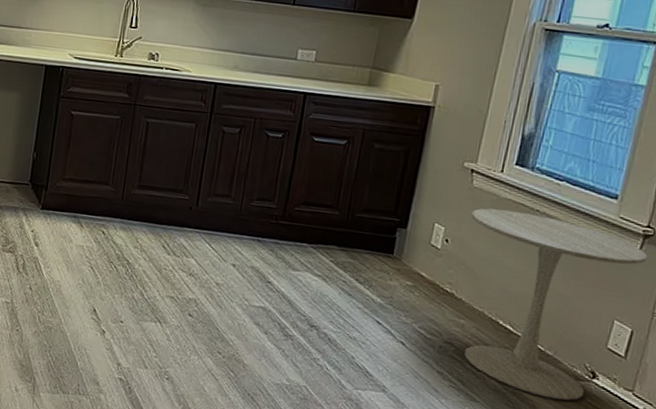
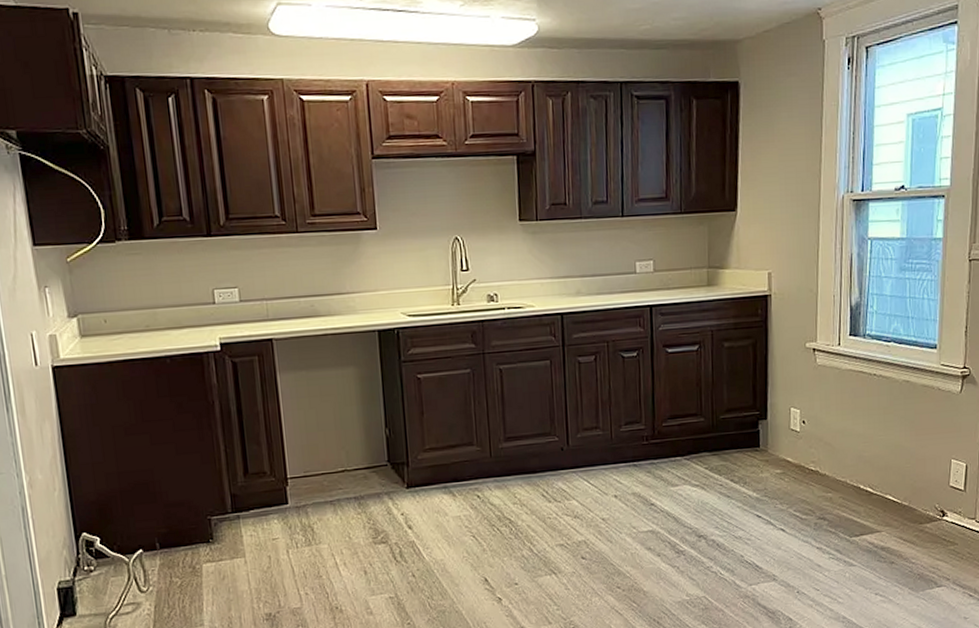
side table: present [464,208,648,401] -> none [820,378,968,546]

